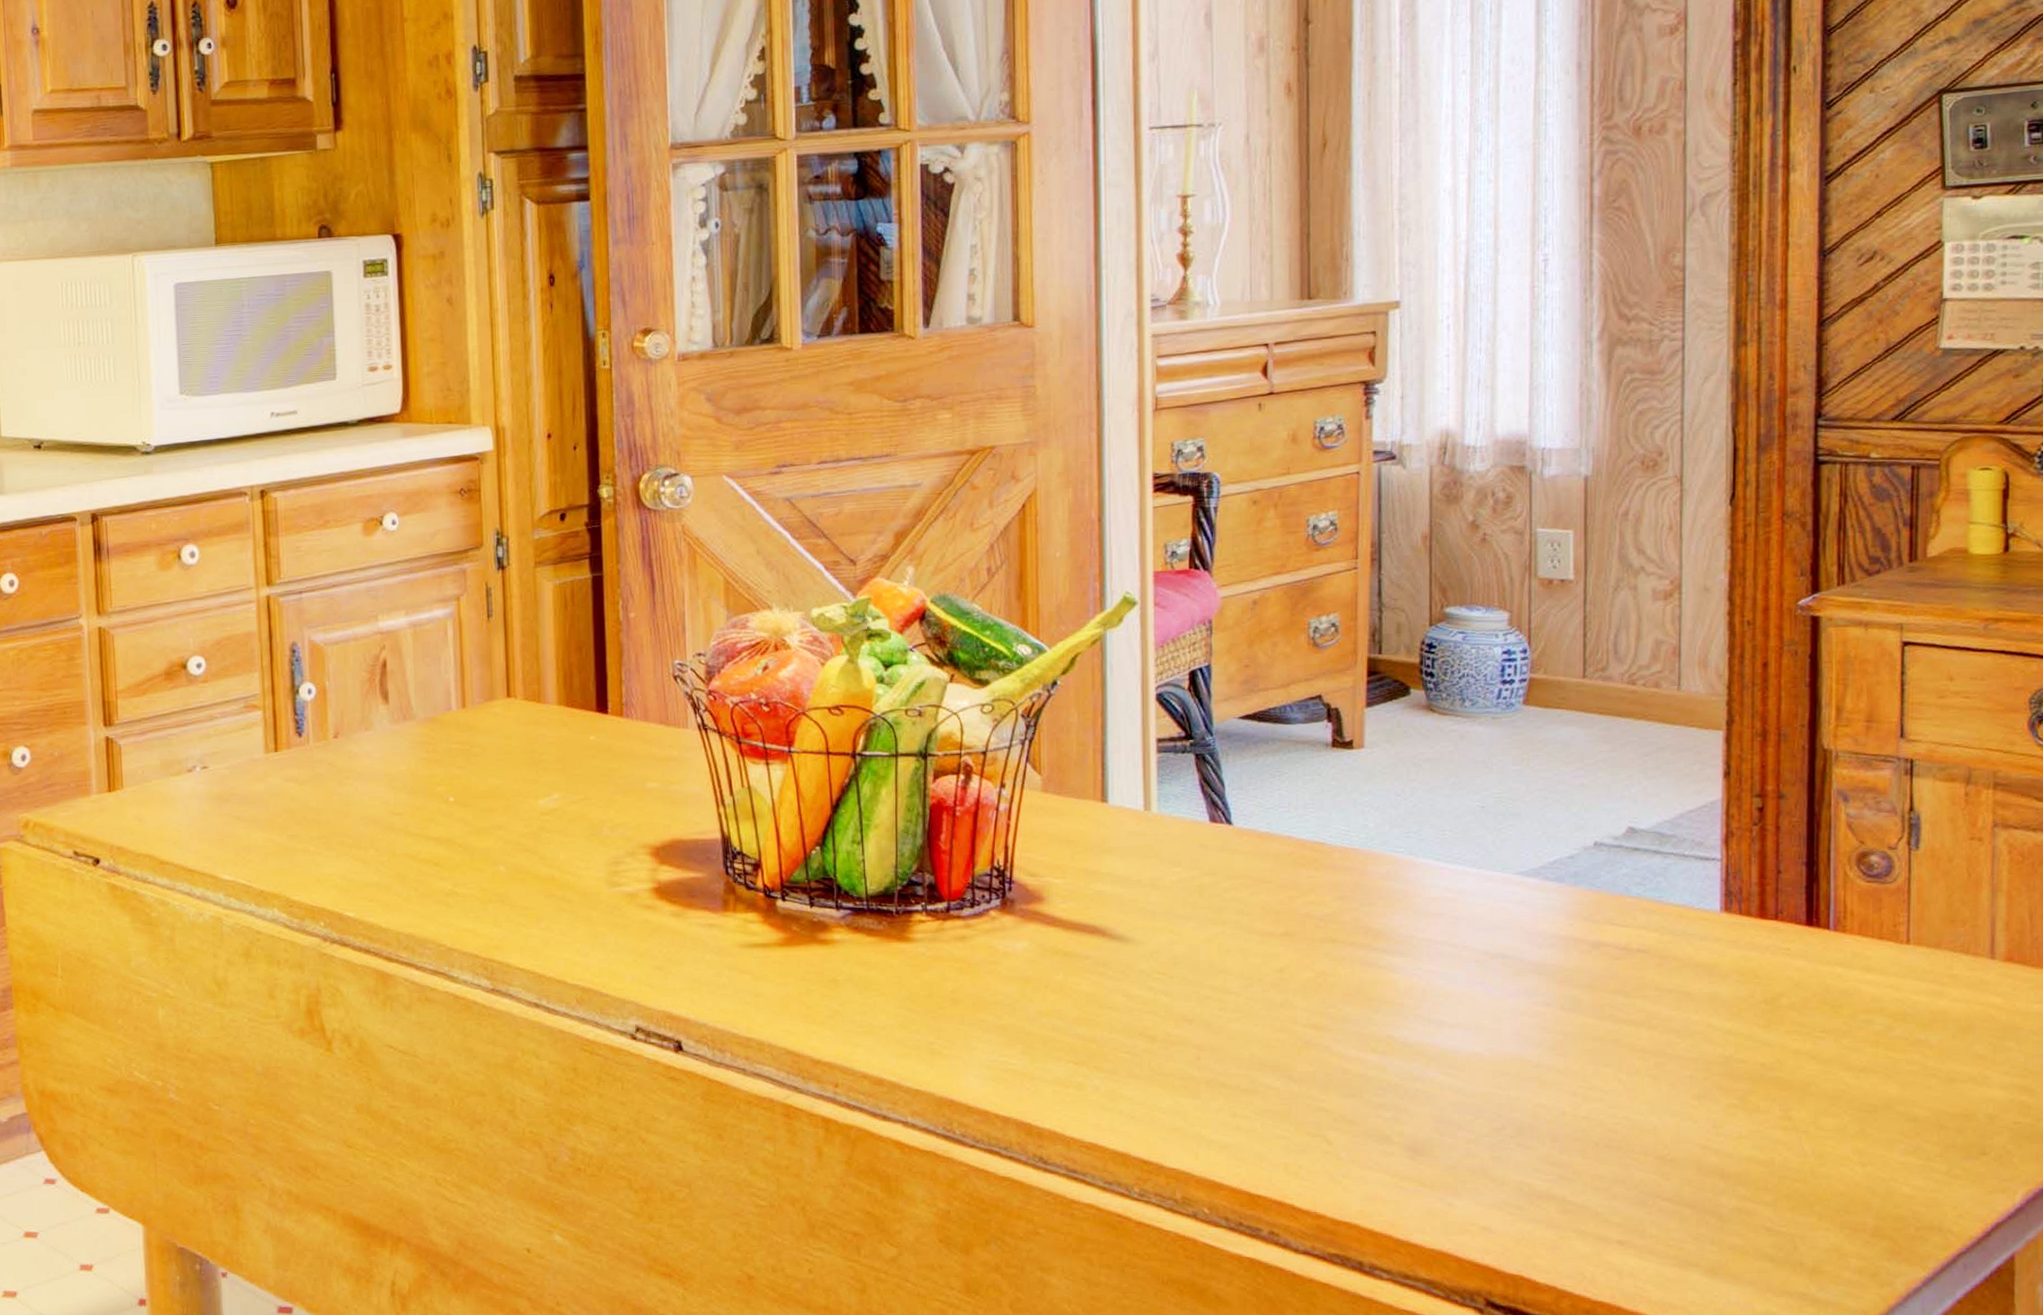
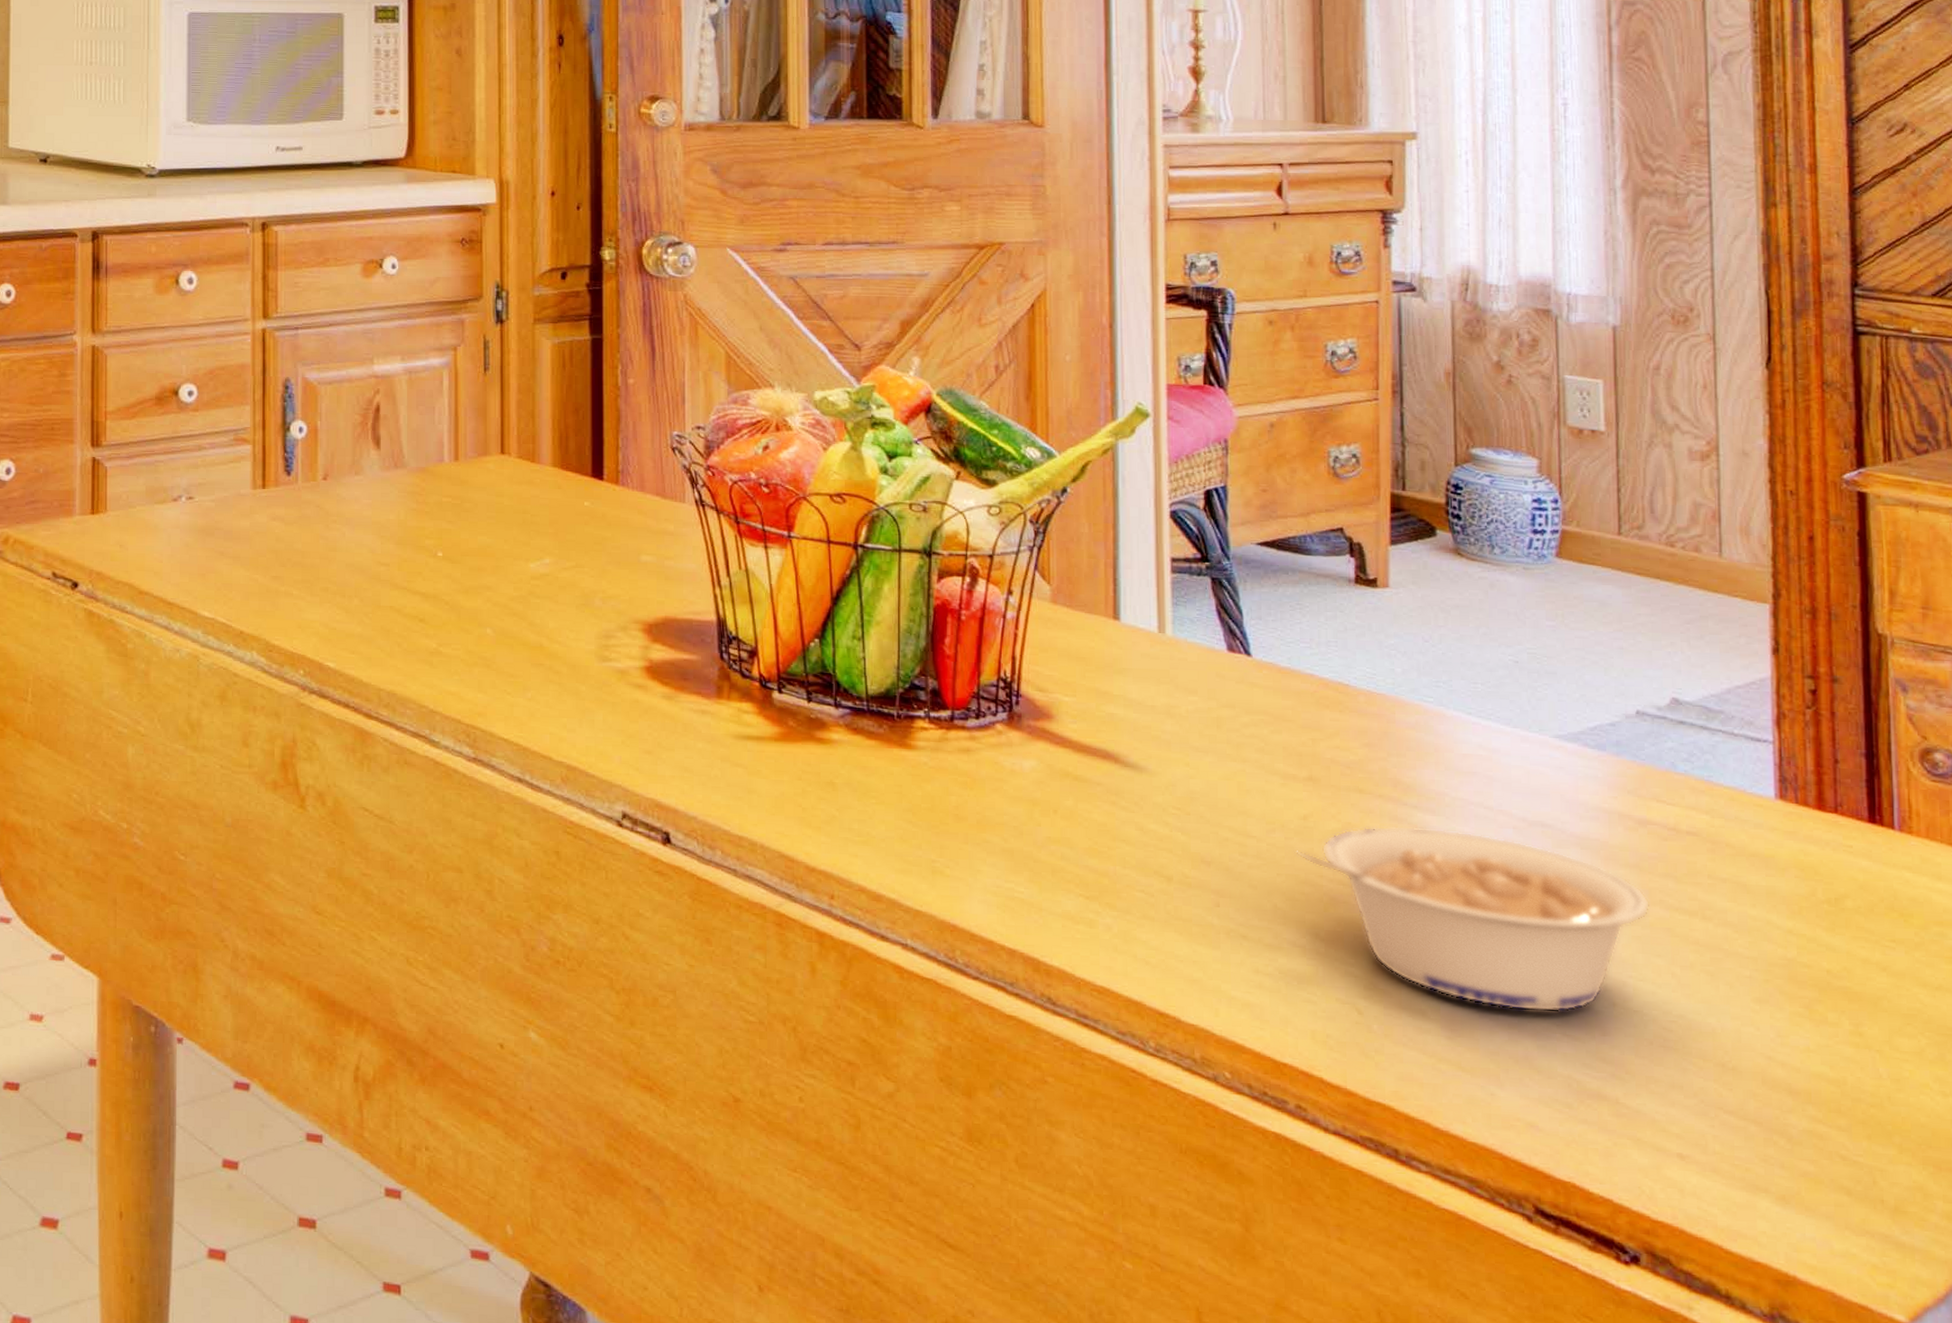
legume: none [1270,968,1601,1127] -> present [1293,825,1651,1013]

